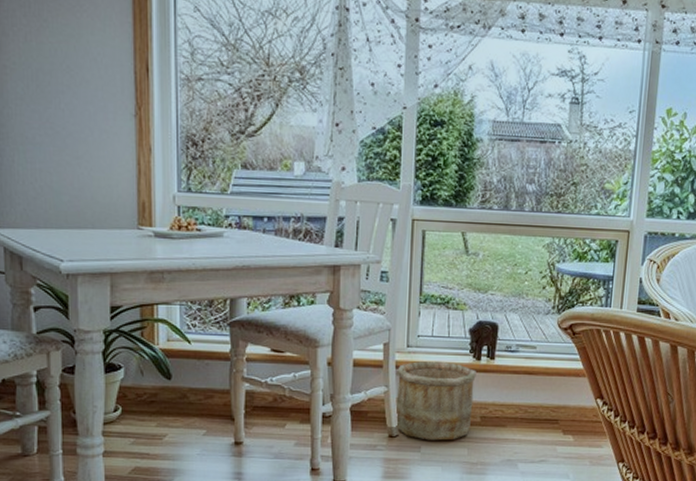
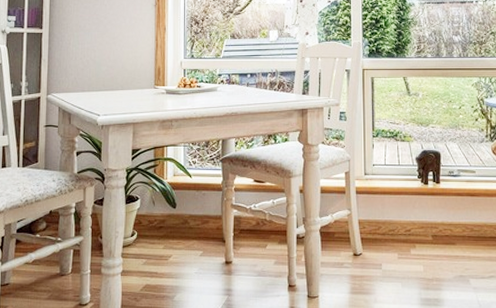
wooden bucket: present [395,361,476,441] -> none [356,186,425,258]

